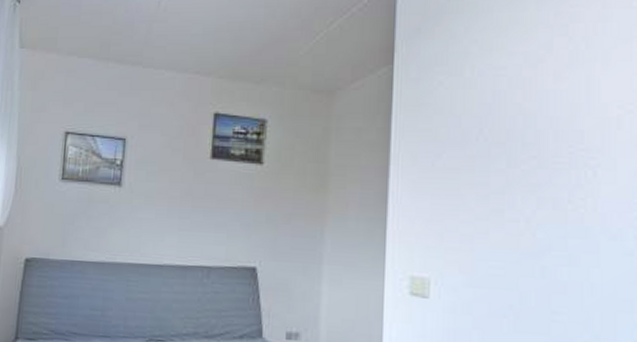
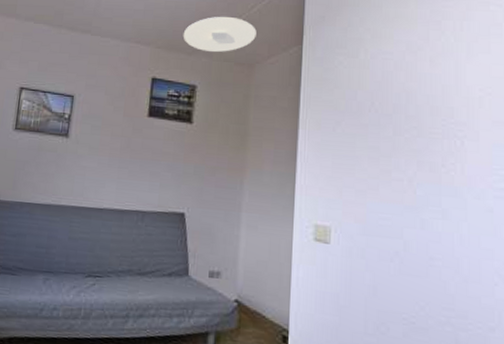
ceiling light: none [249,35,337,80] -> present [183,16,257,53]

